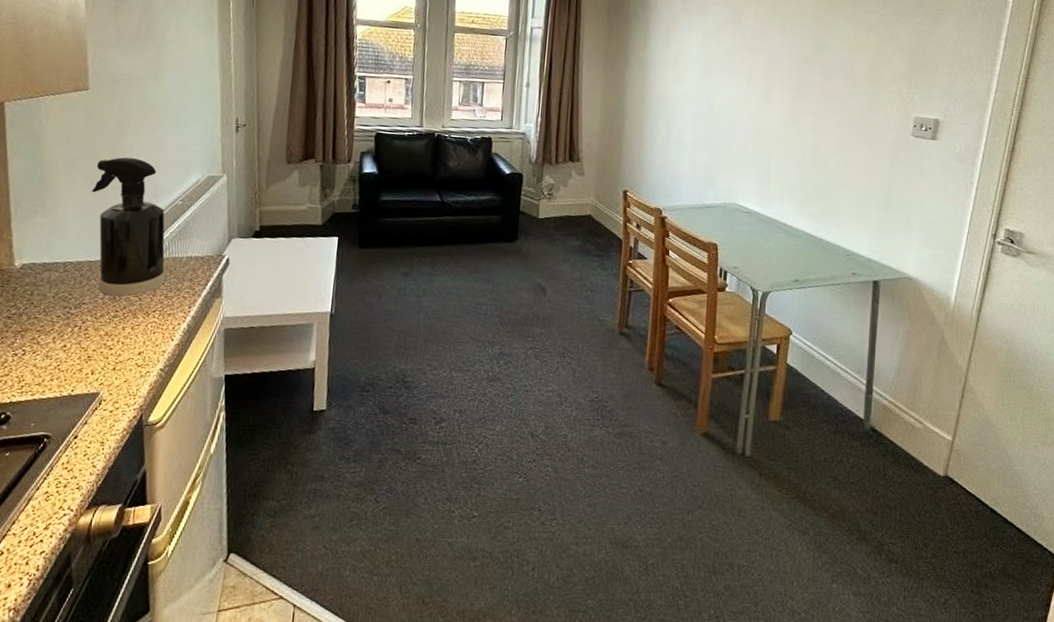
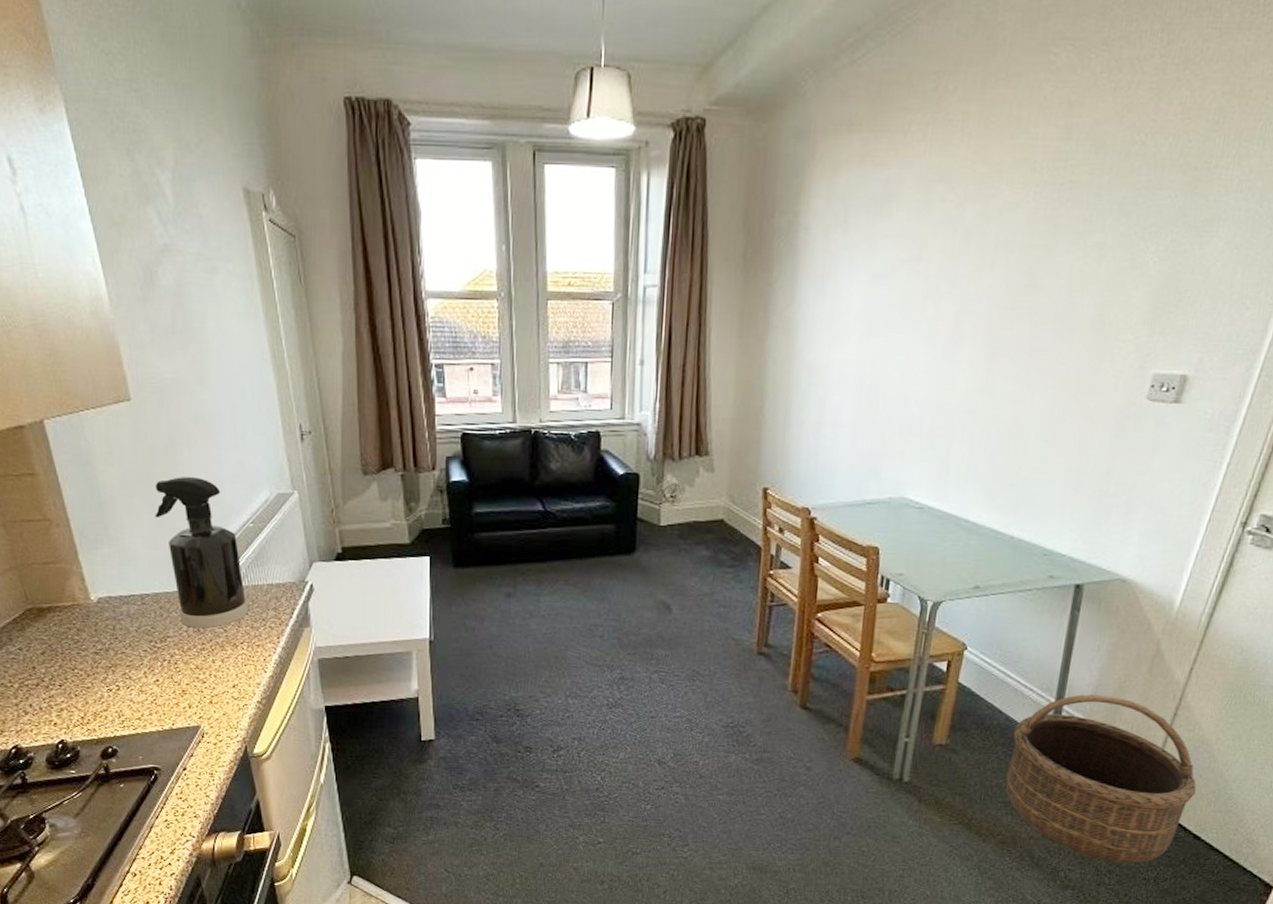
basket: none [831,376,988,537] -> present [1005,693,1197,864]

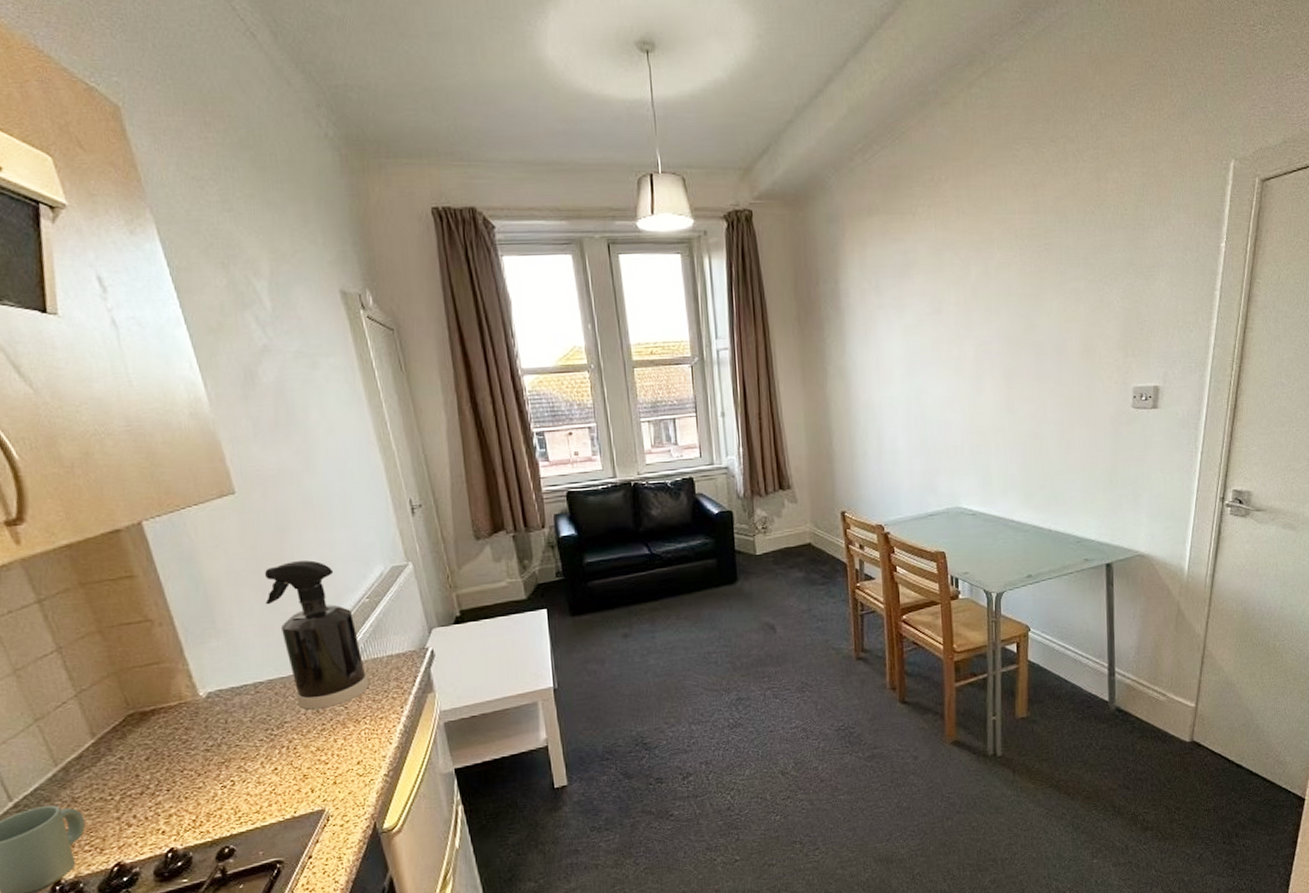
basket: present [1005,693,1197,864] -> none [1079,654,1231,800]

